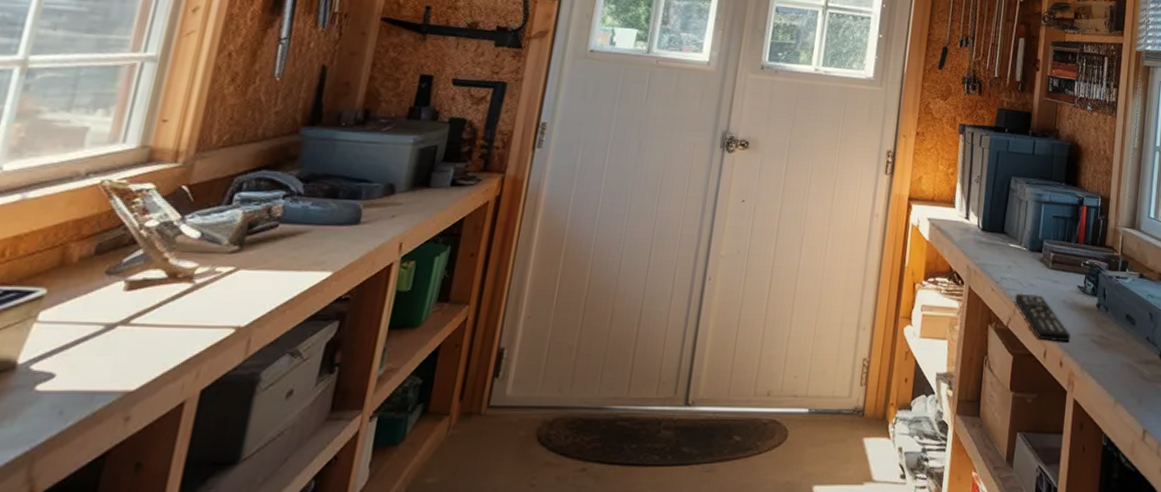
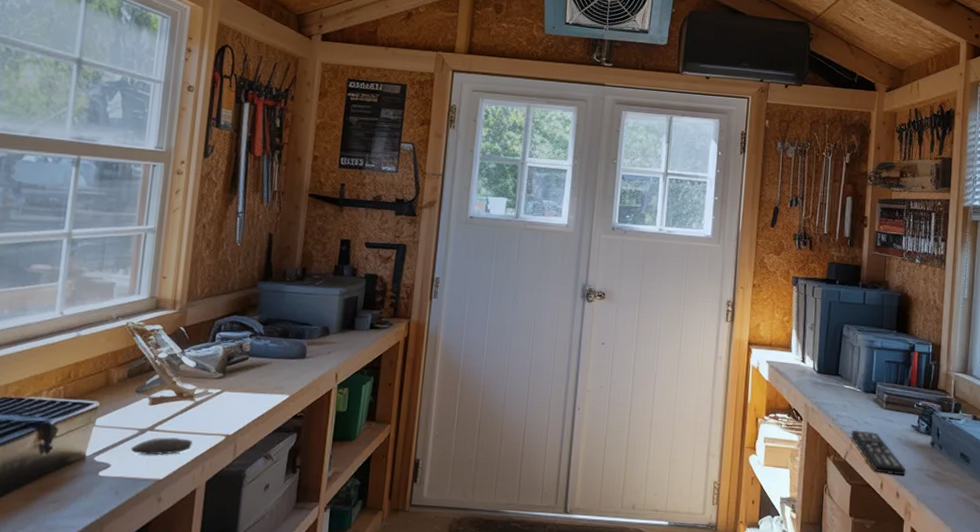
computer mouse: none [90,333,186,359] -> present [131,437,193,455]

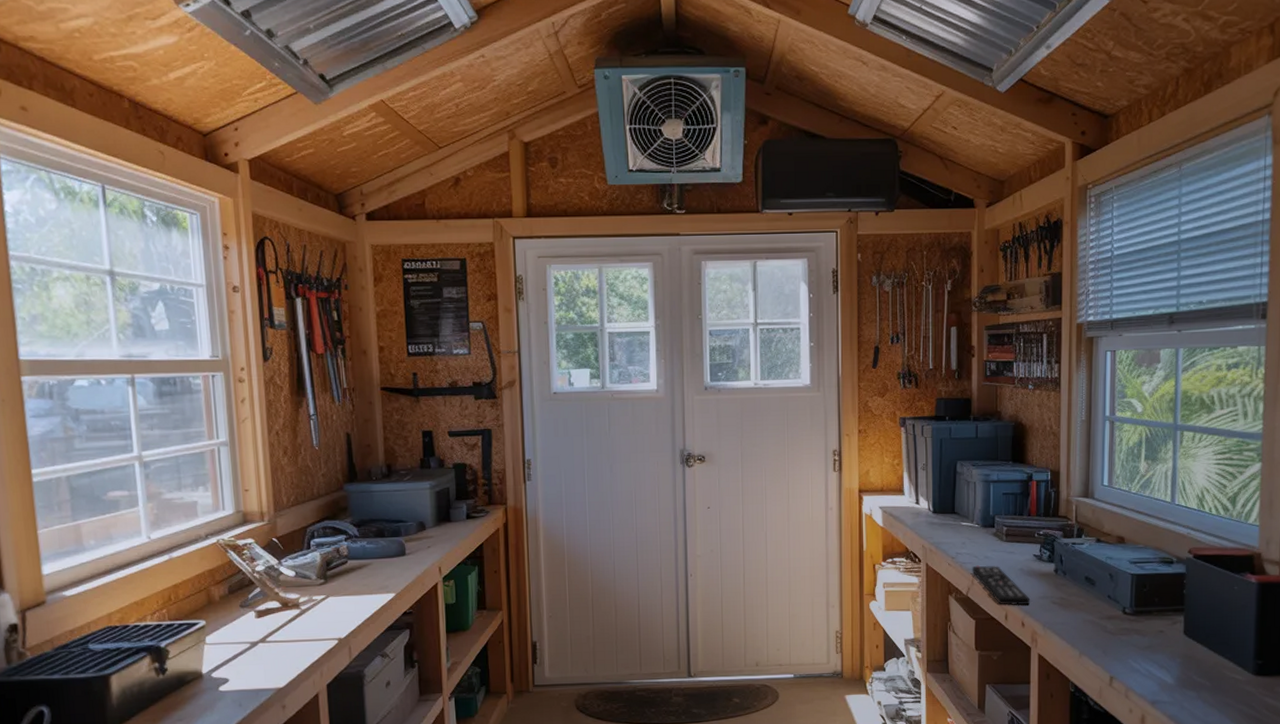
computer mouse: present [131,437,193,455] -> none [246,646,306,666]

